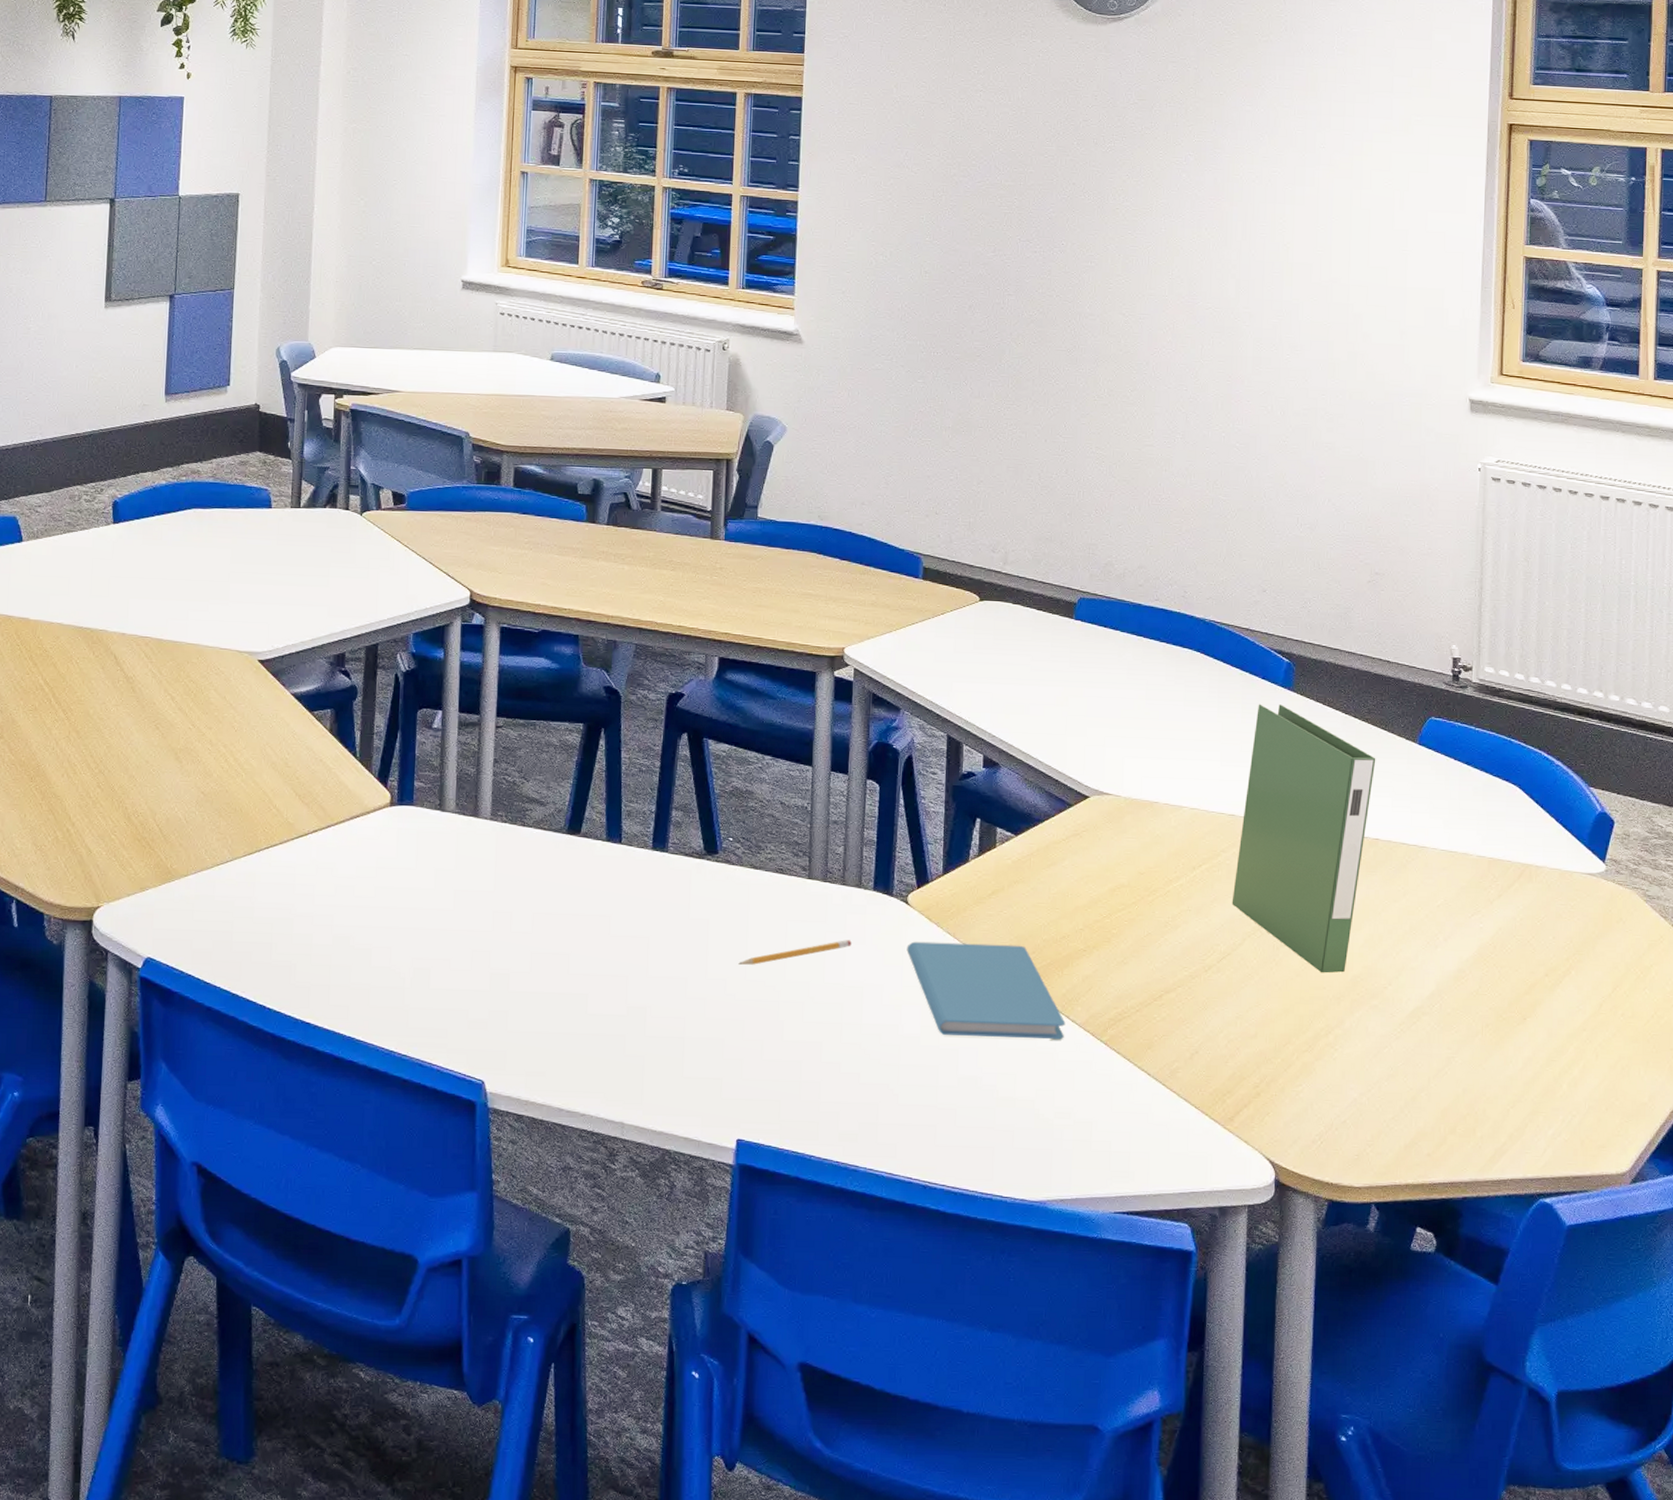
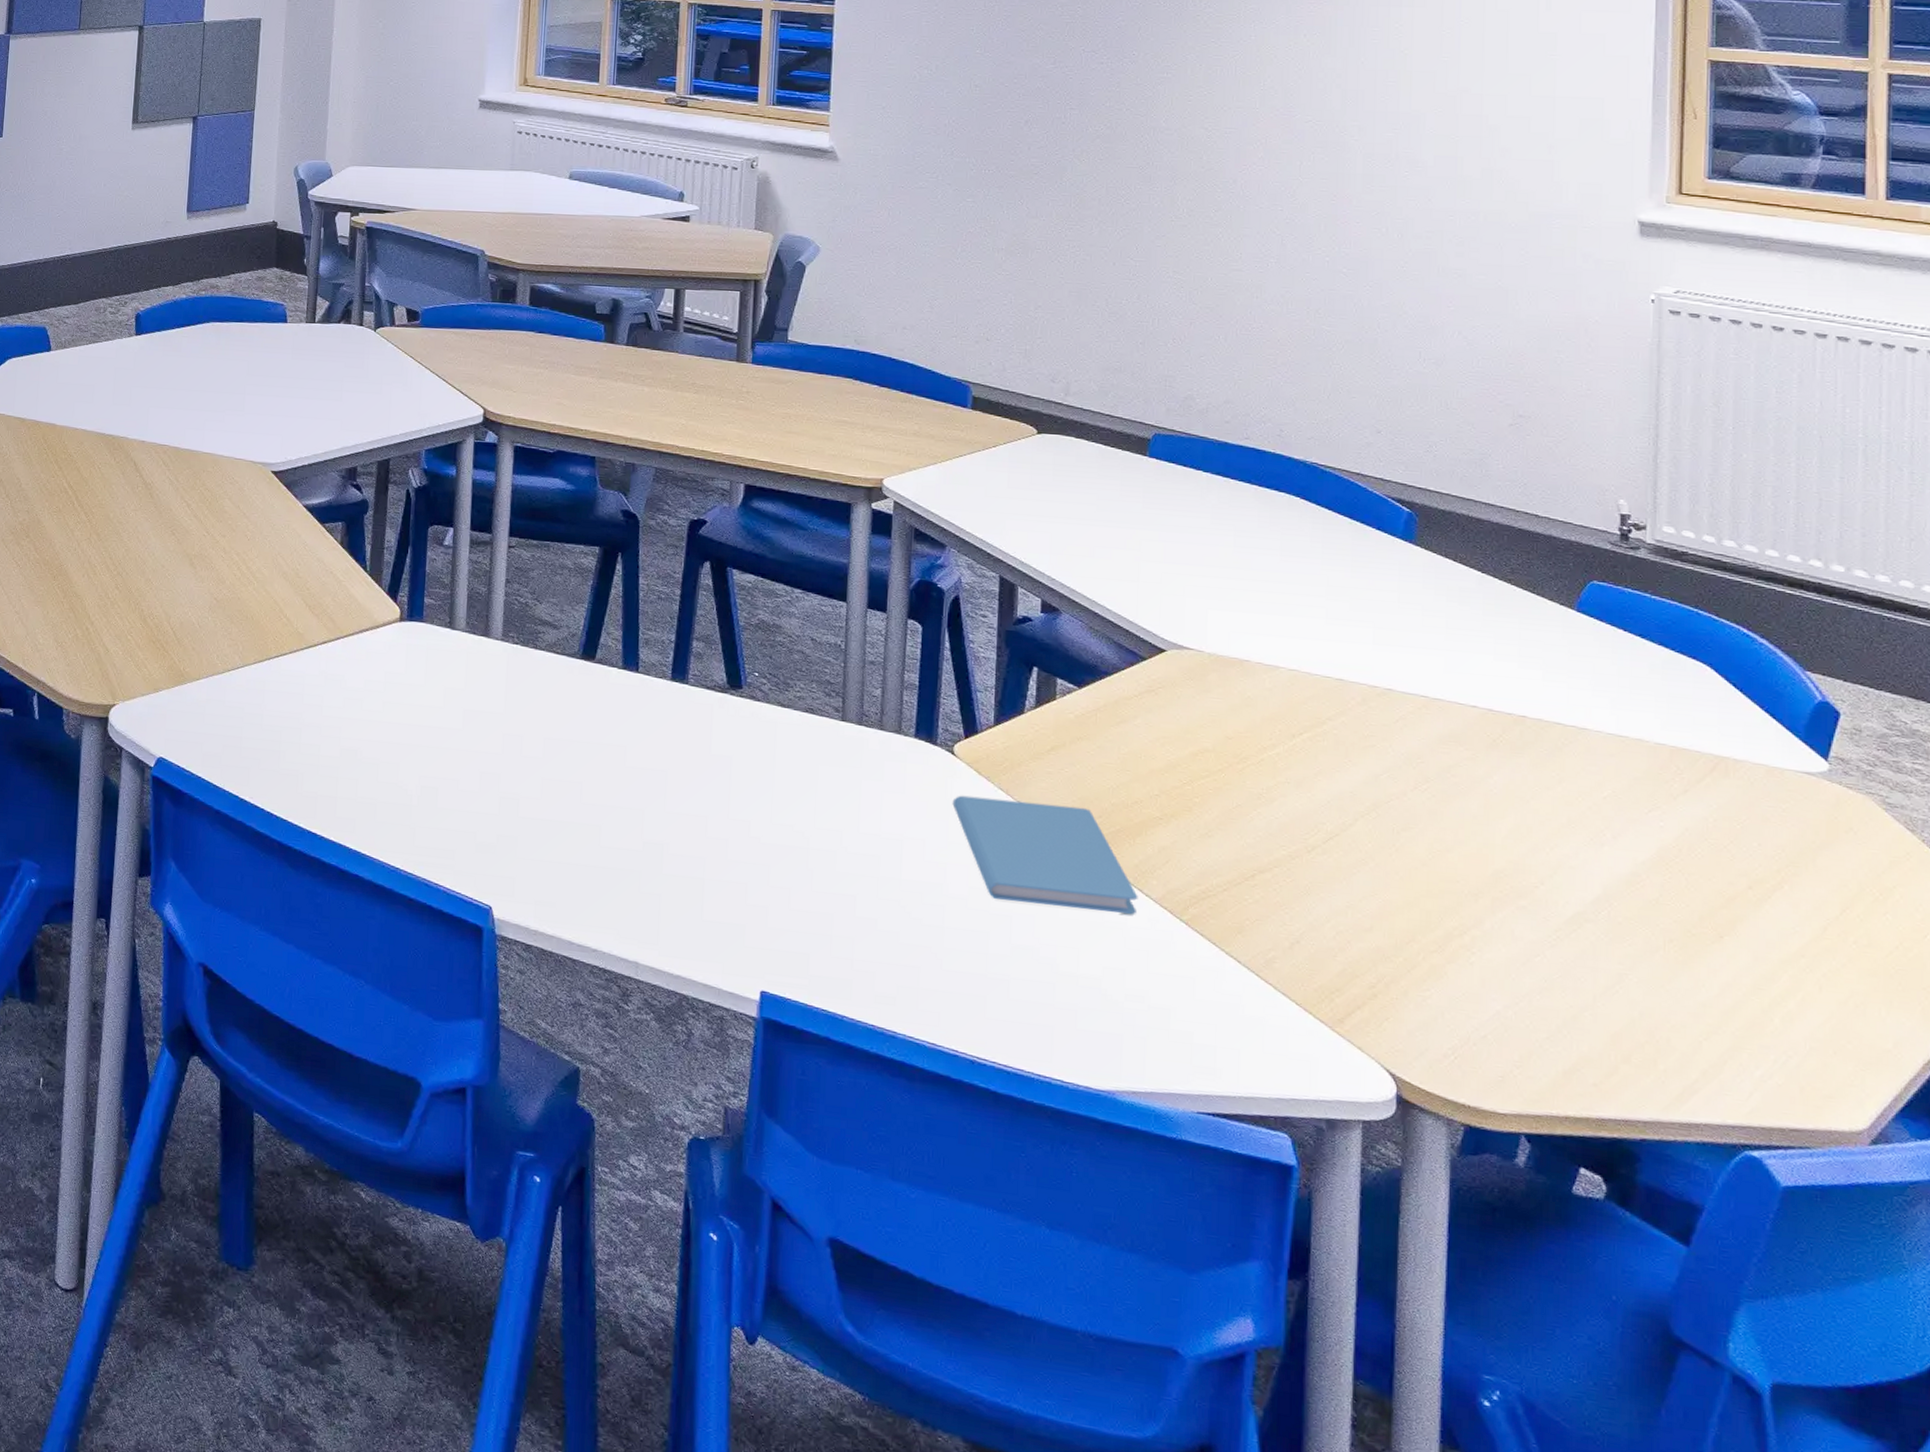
pencil: present [738,940,852,965] -> none [764,788,890,808]
binder: present [1231,704,1376,973] -> none [1340,557,1522,866]

